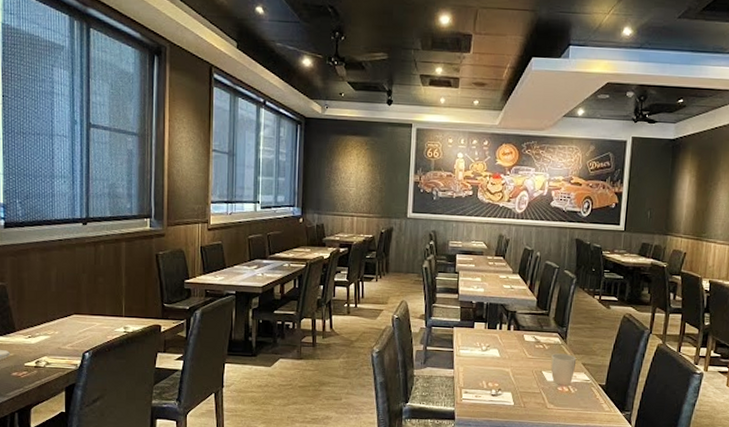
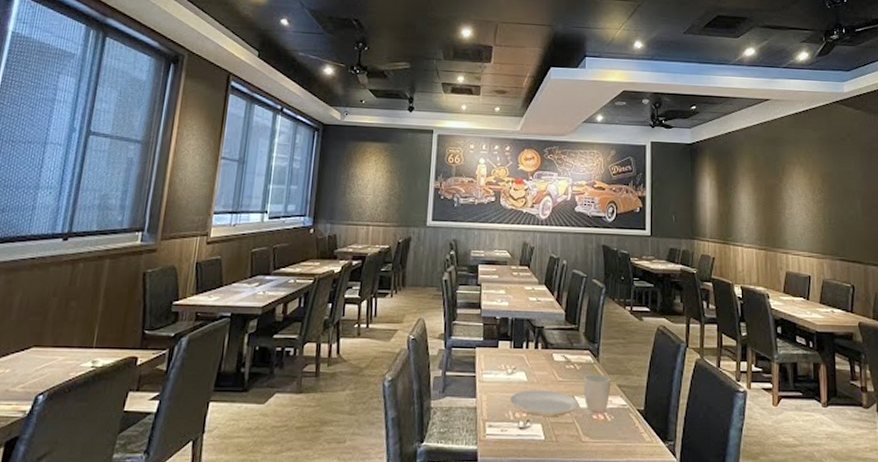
plate: none [484,364,546,387] -> present [510,390,579,416]

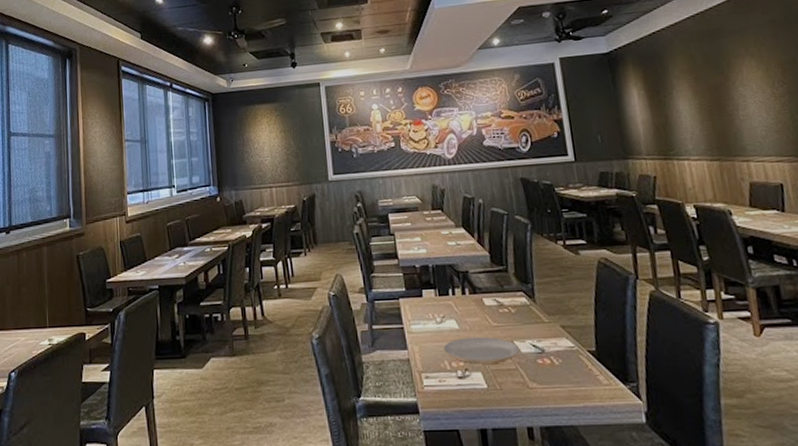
cup: present [583,374,611,413] -> none [521,316,554,357]

